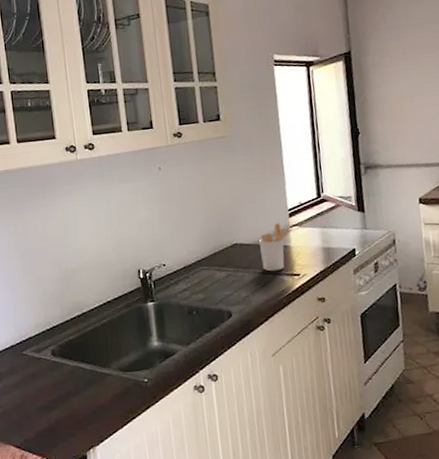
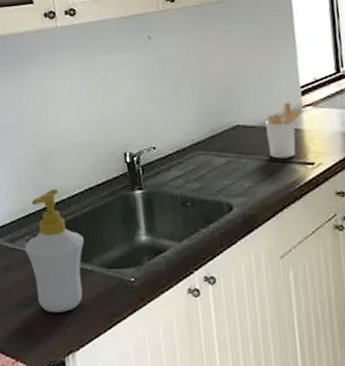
soap bottle: none [49,304,103,414] -> present [25,189,84,313]

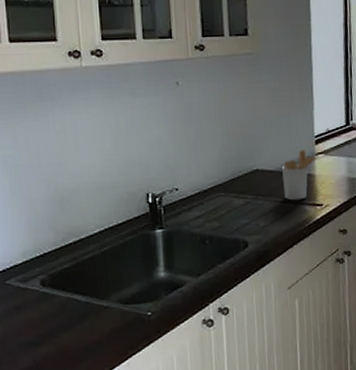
soap bottle: present [25,189,84,313] -> none [38,229,101,350]

